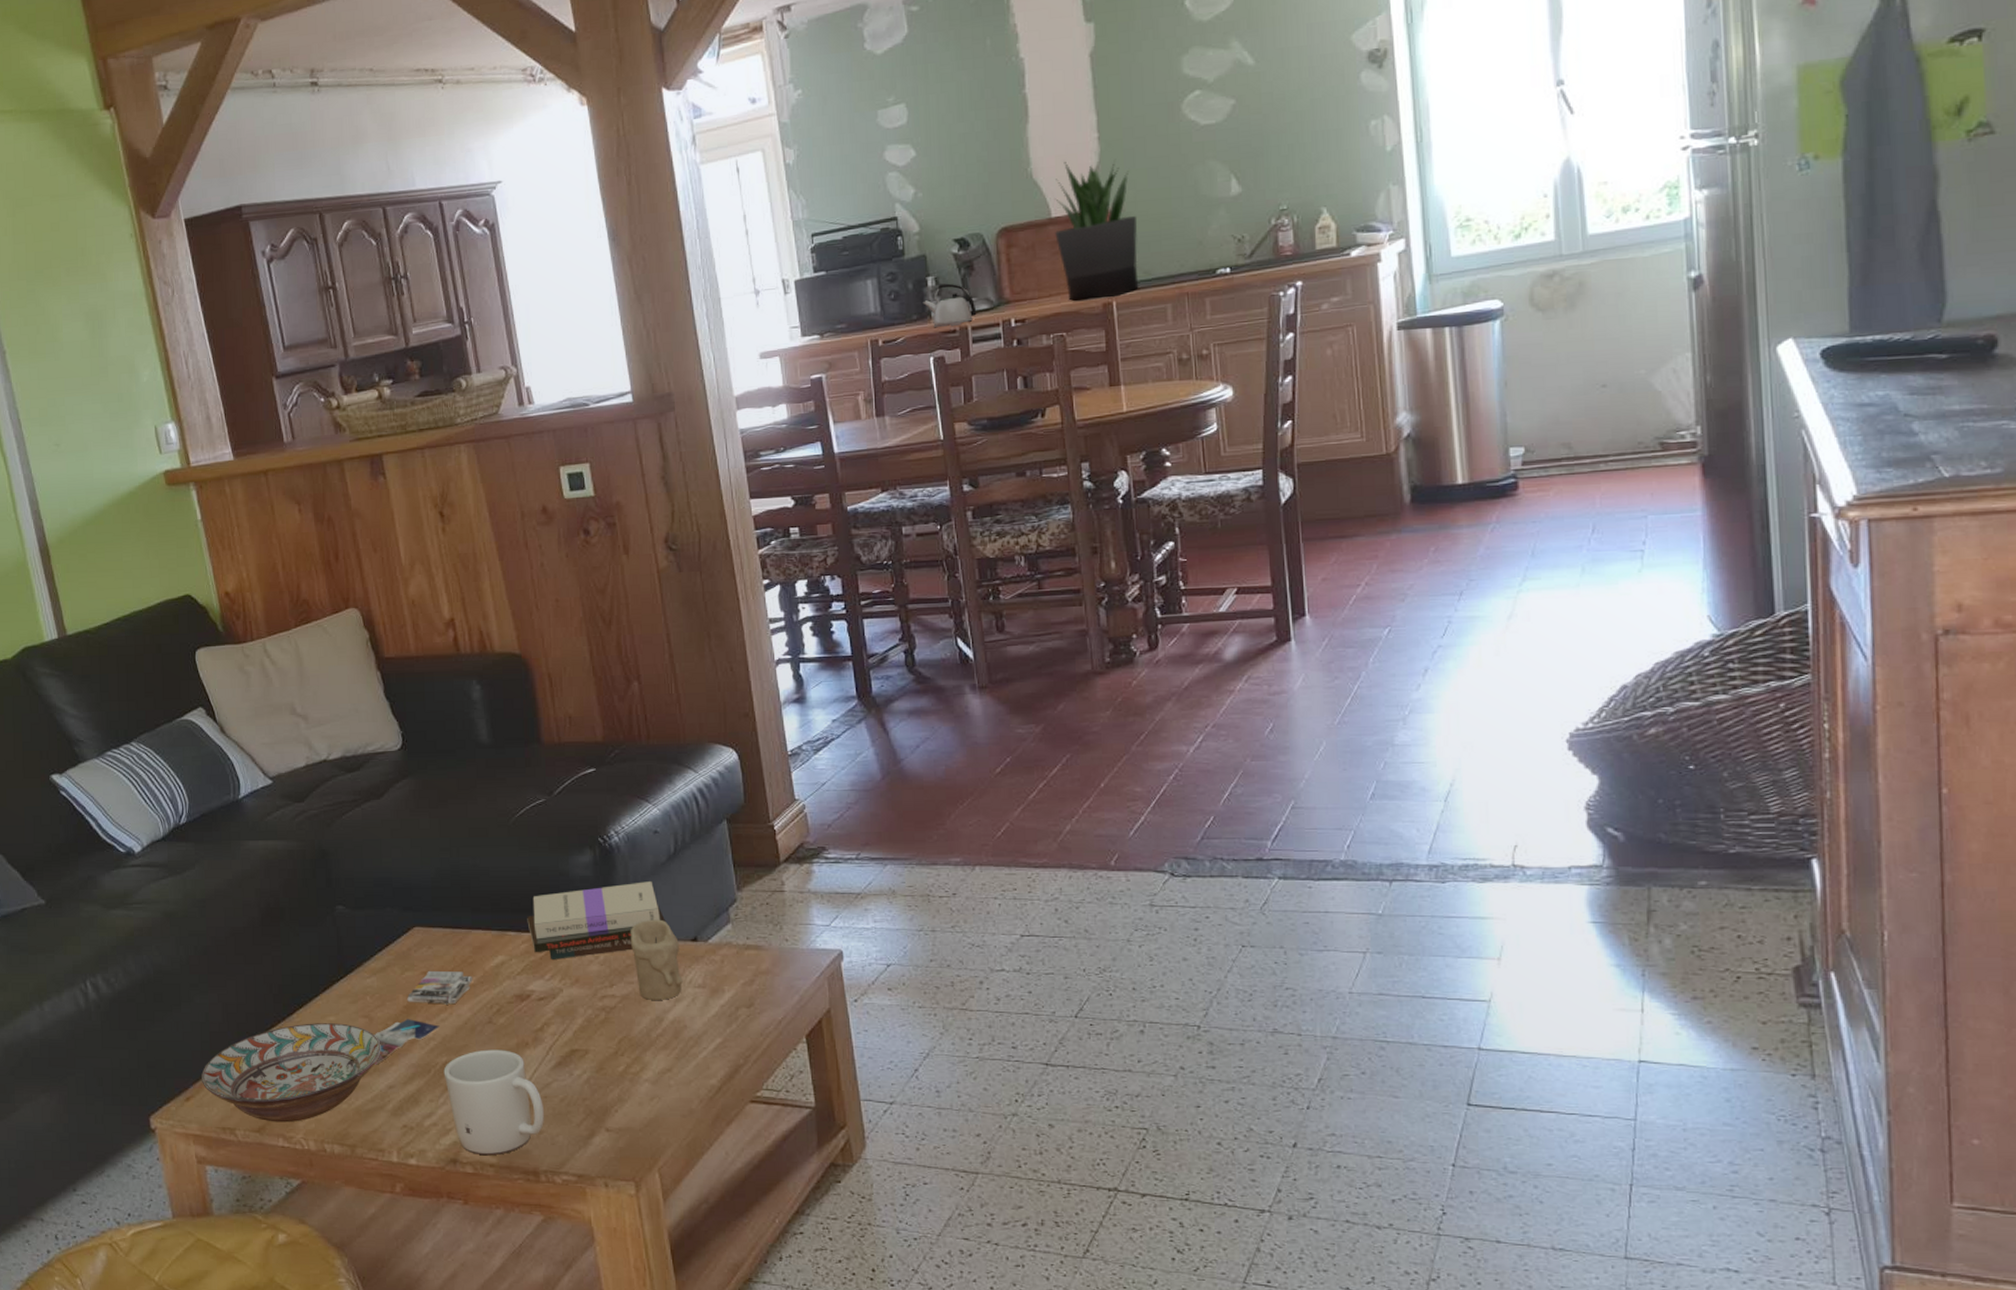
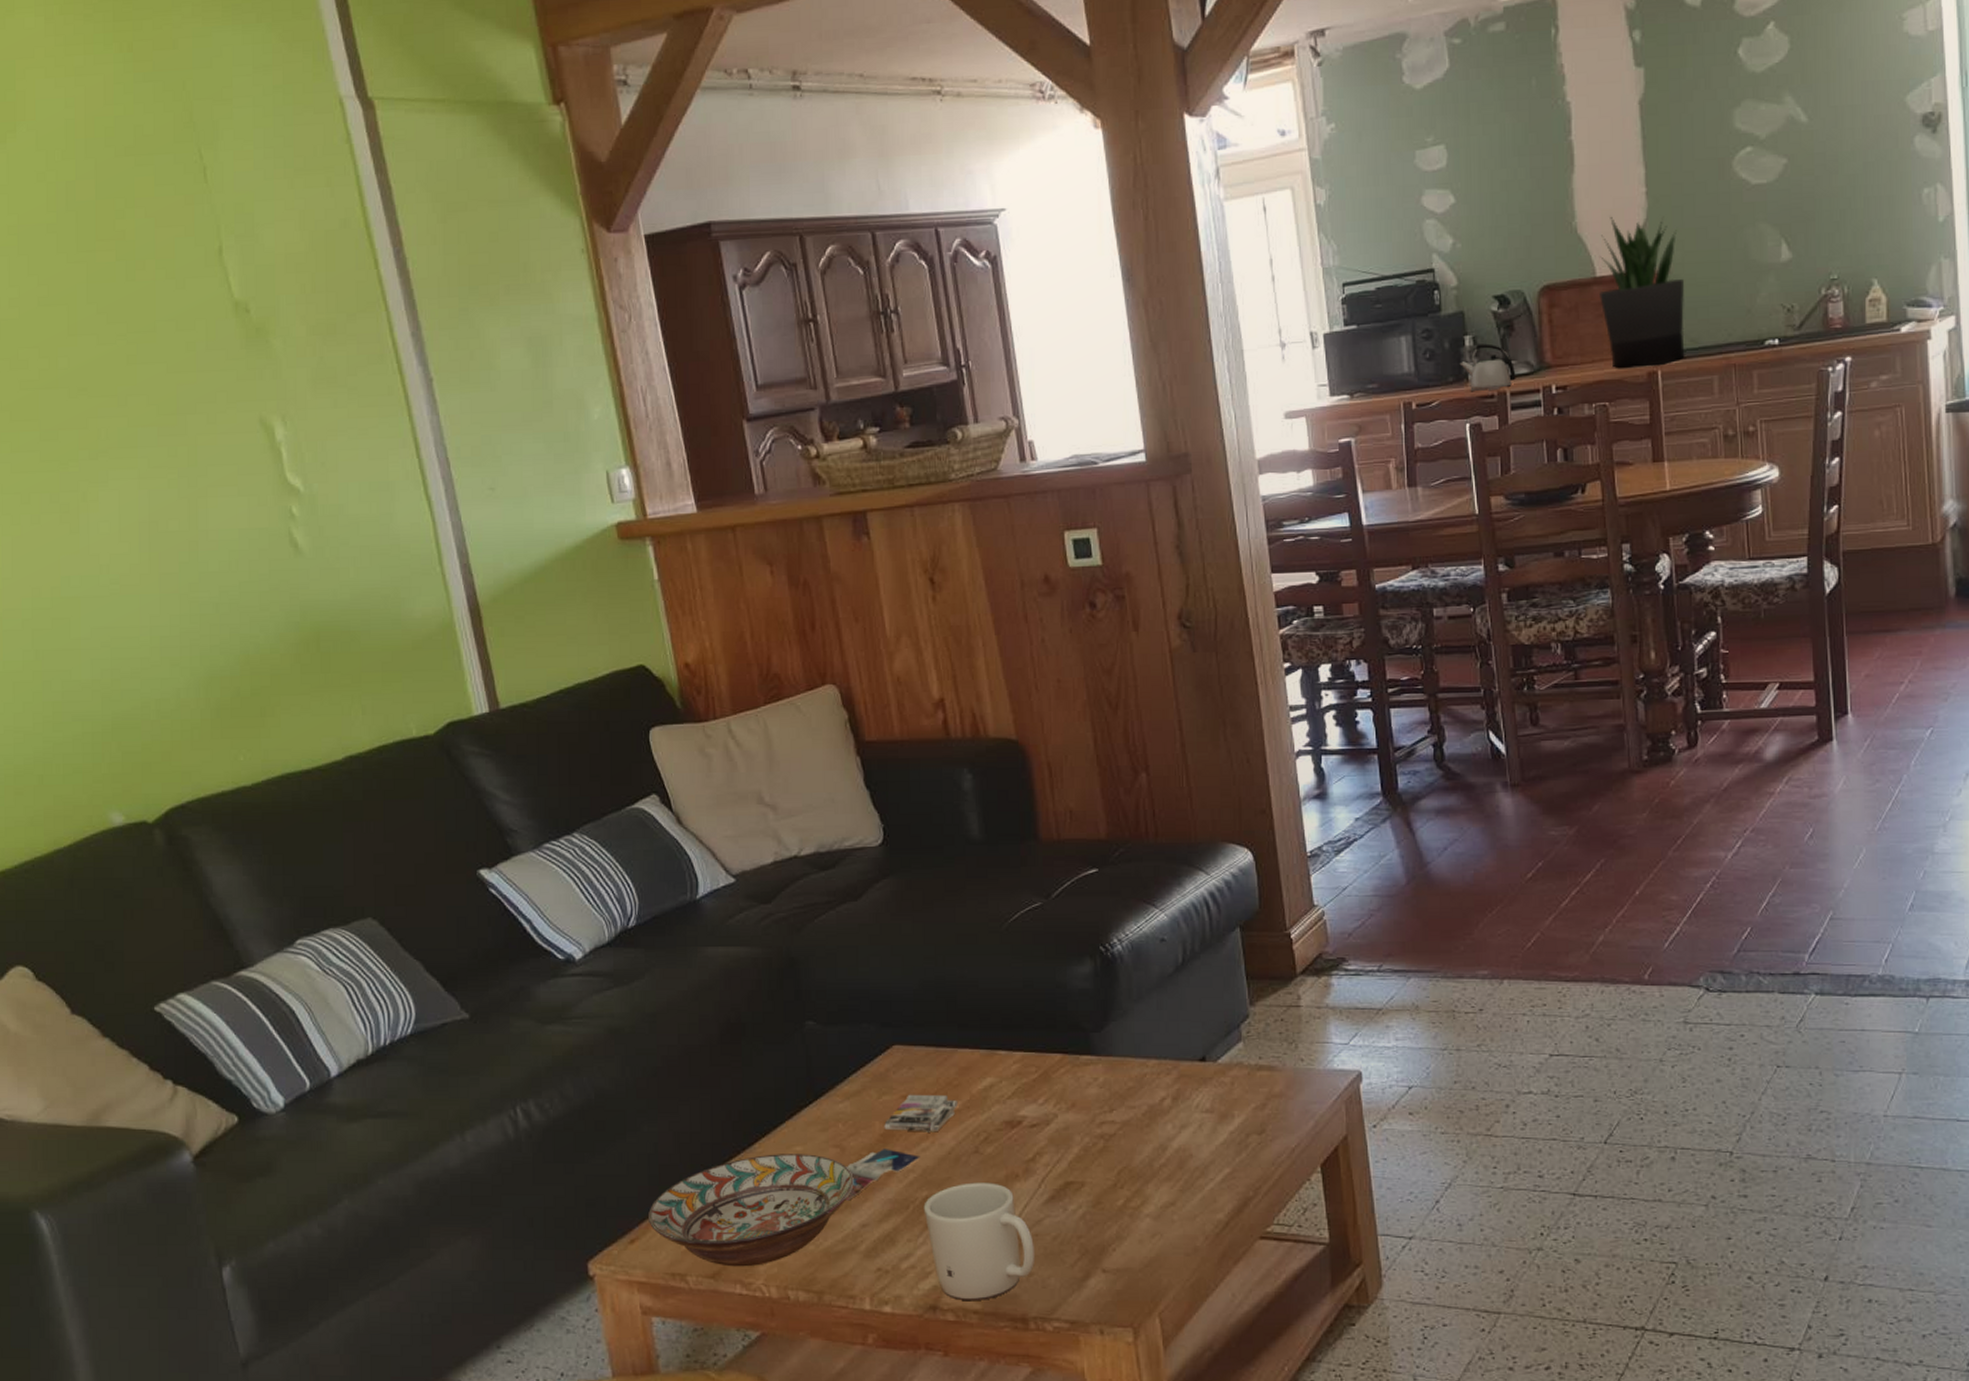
books: present [527,881,666,959] -> none [1019,995,1173,1081]
candle: present [630,919,683,1000] -> none [1132,1037,1189,1126]

